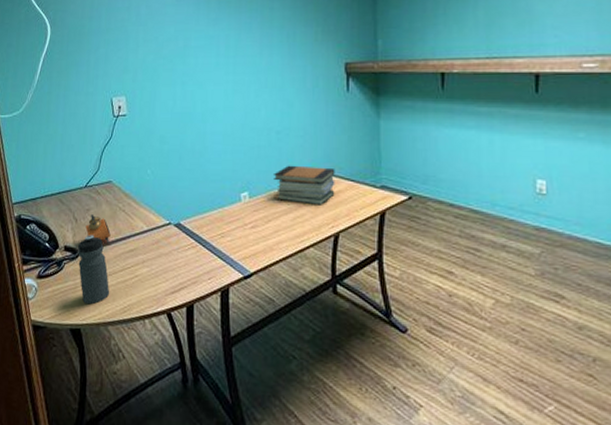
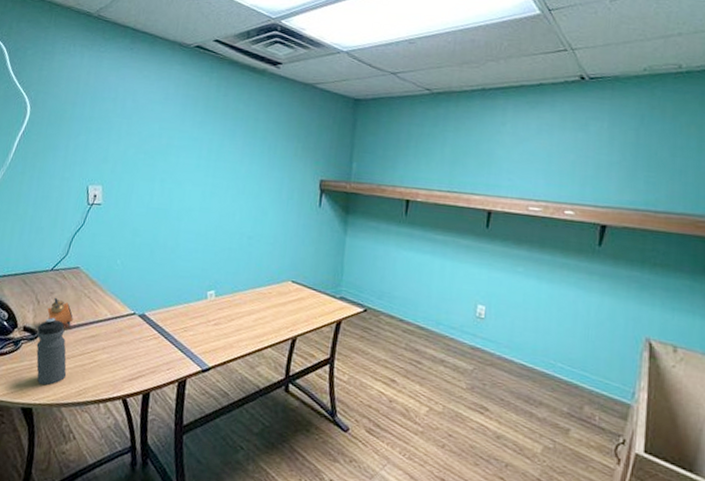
book stack: present [272,165,335,205] -> none [240,269,300,310]

